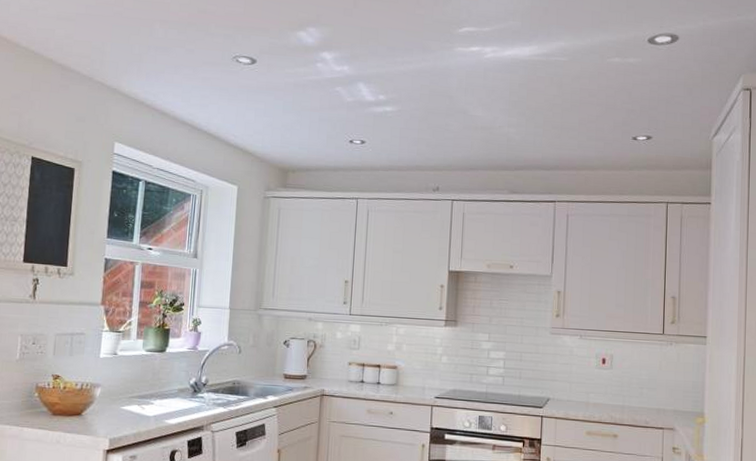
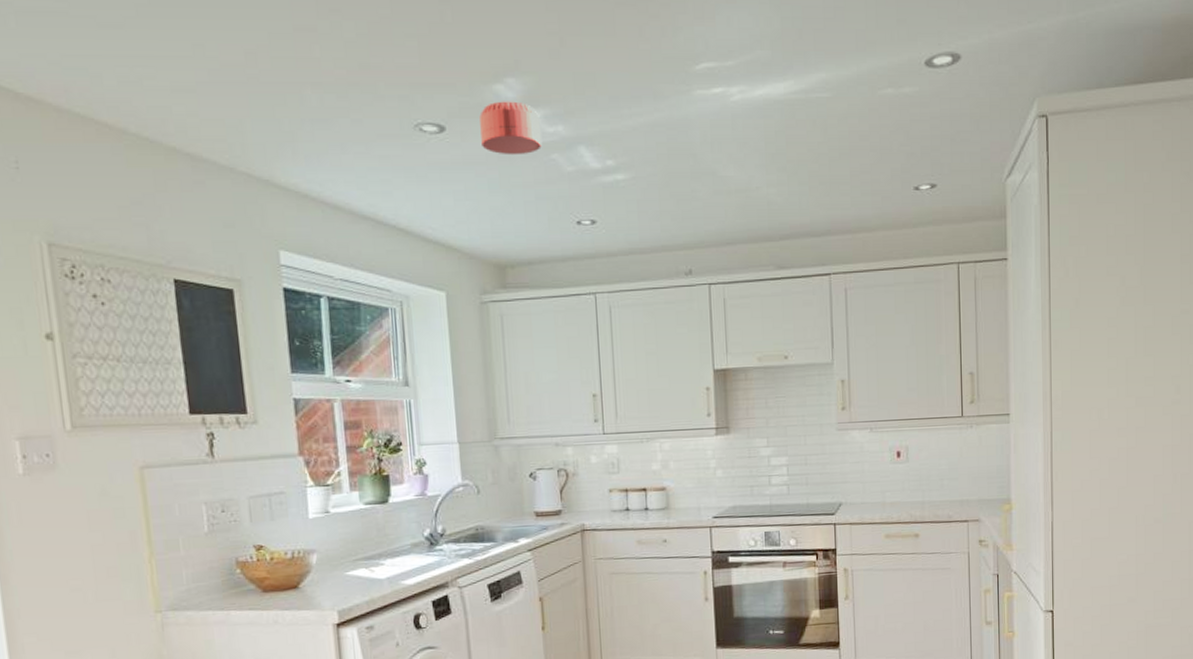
smoke detector: none [282,44,331,86] -> present [479,101,542,155]

